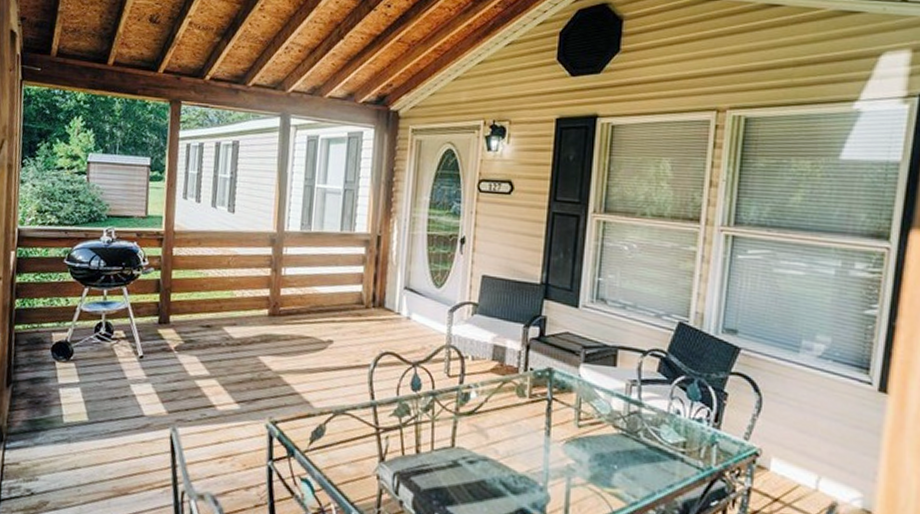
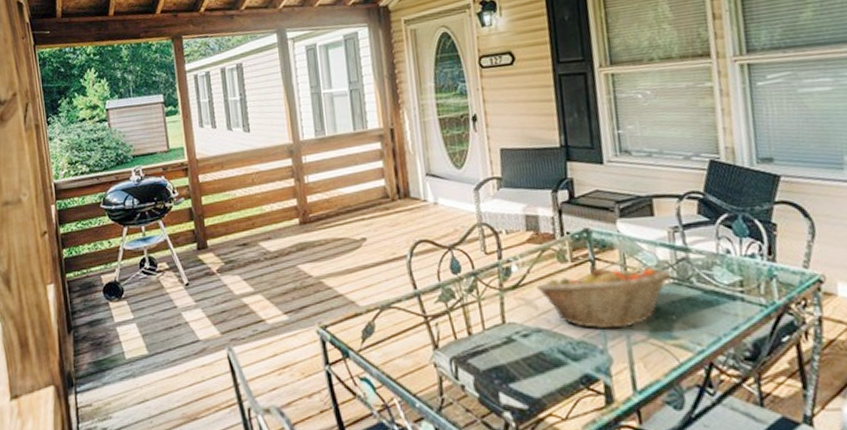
fruit basket: none [491,405,621,470] -> present [537,266,671,330]

